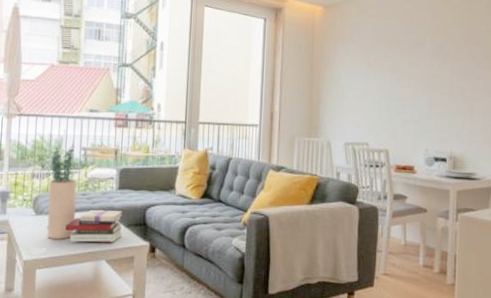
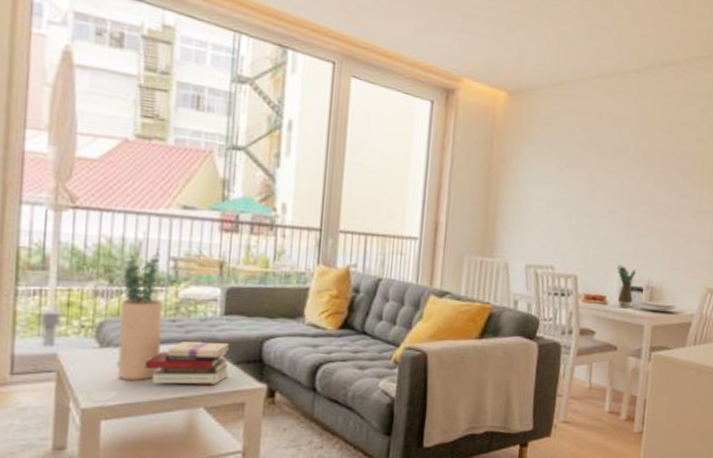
vase: none [422,139,440,176] -> present [617,265,637,309]

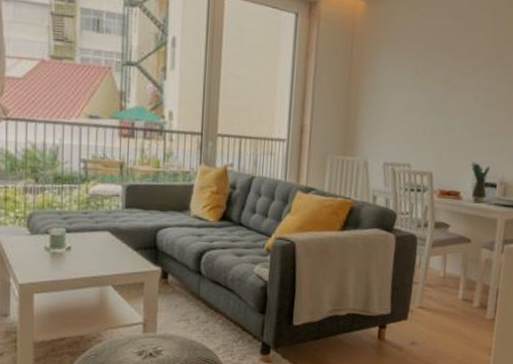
vase: present [117,248,164,380] -> none [44,151,77,262]
books: present [145,342,229,386] -> none [65,230,130,268]

